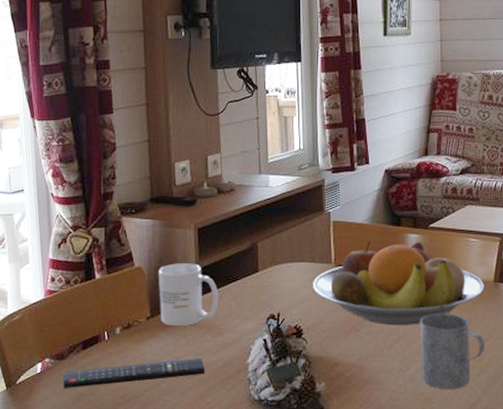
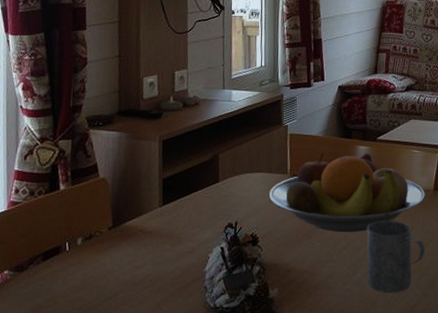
remote control: present [62,357,206,388] -> none [20,266,164,300]
mug: present [158,263,219,326] -> none [122,174,180,235]

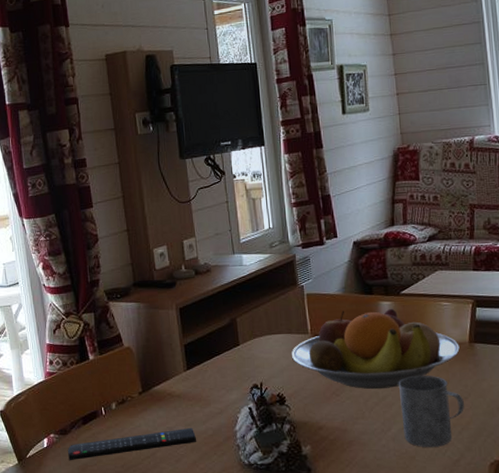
remote control: none [20,266,164,300] -> present [67,427,197,460]

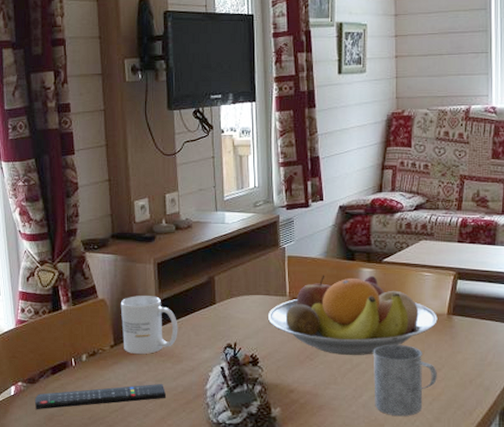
mug: none [146,341,204,399] -> present [120,296,178,354]

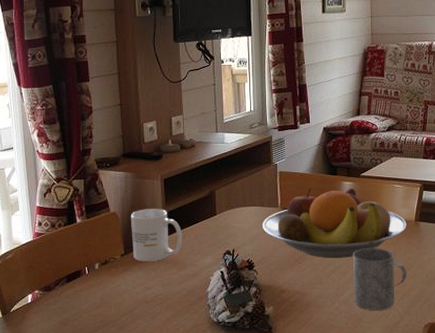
remote control: present [34,383,167,409] -> none [50,287,172,315]

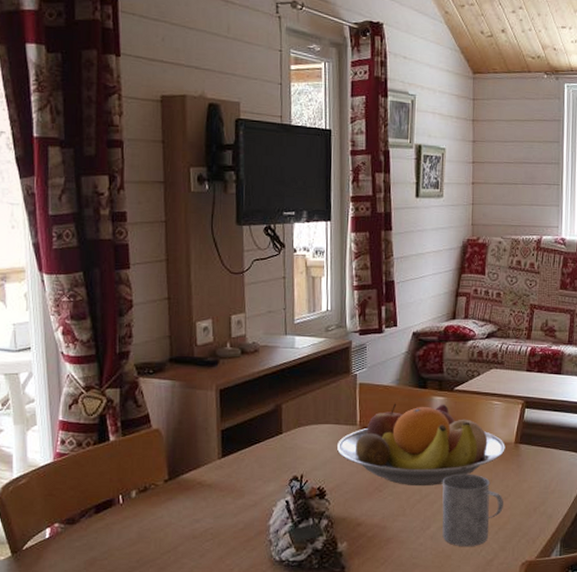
mug: present [130,209,183,261] -> none [177,425,241,488]

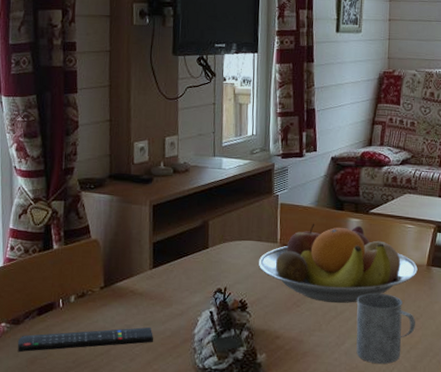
remote control: none [73,520,226,553] -> present [17,327,154,352]

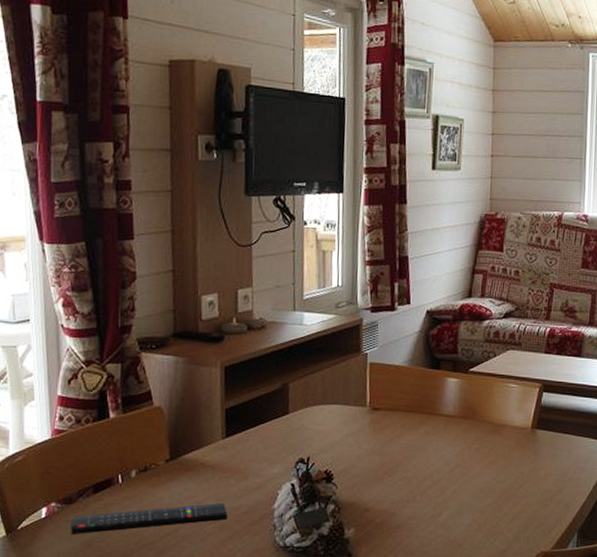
fruit bowl: present [258,223,418,303] -> none [345,384,522,471]
mug: present [356,293,415,364] -> none [454,459,519,535]

